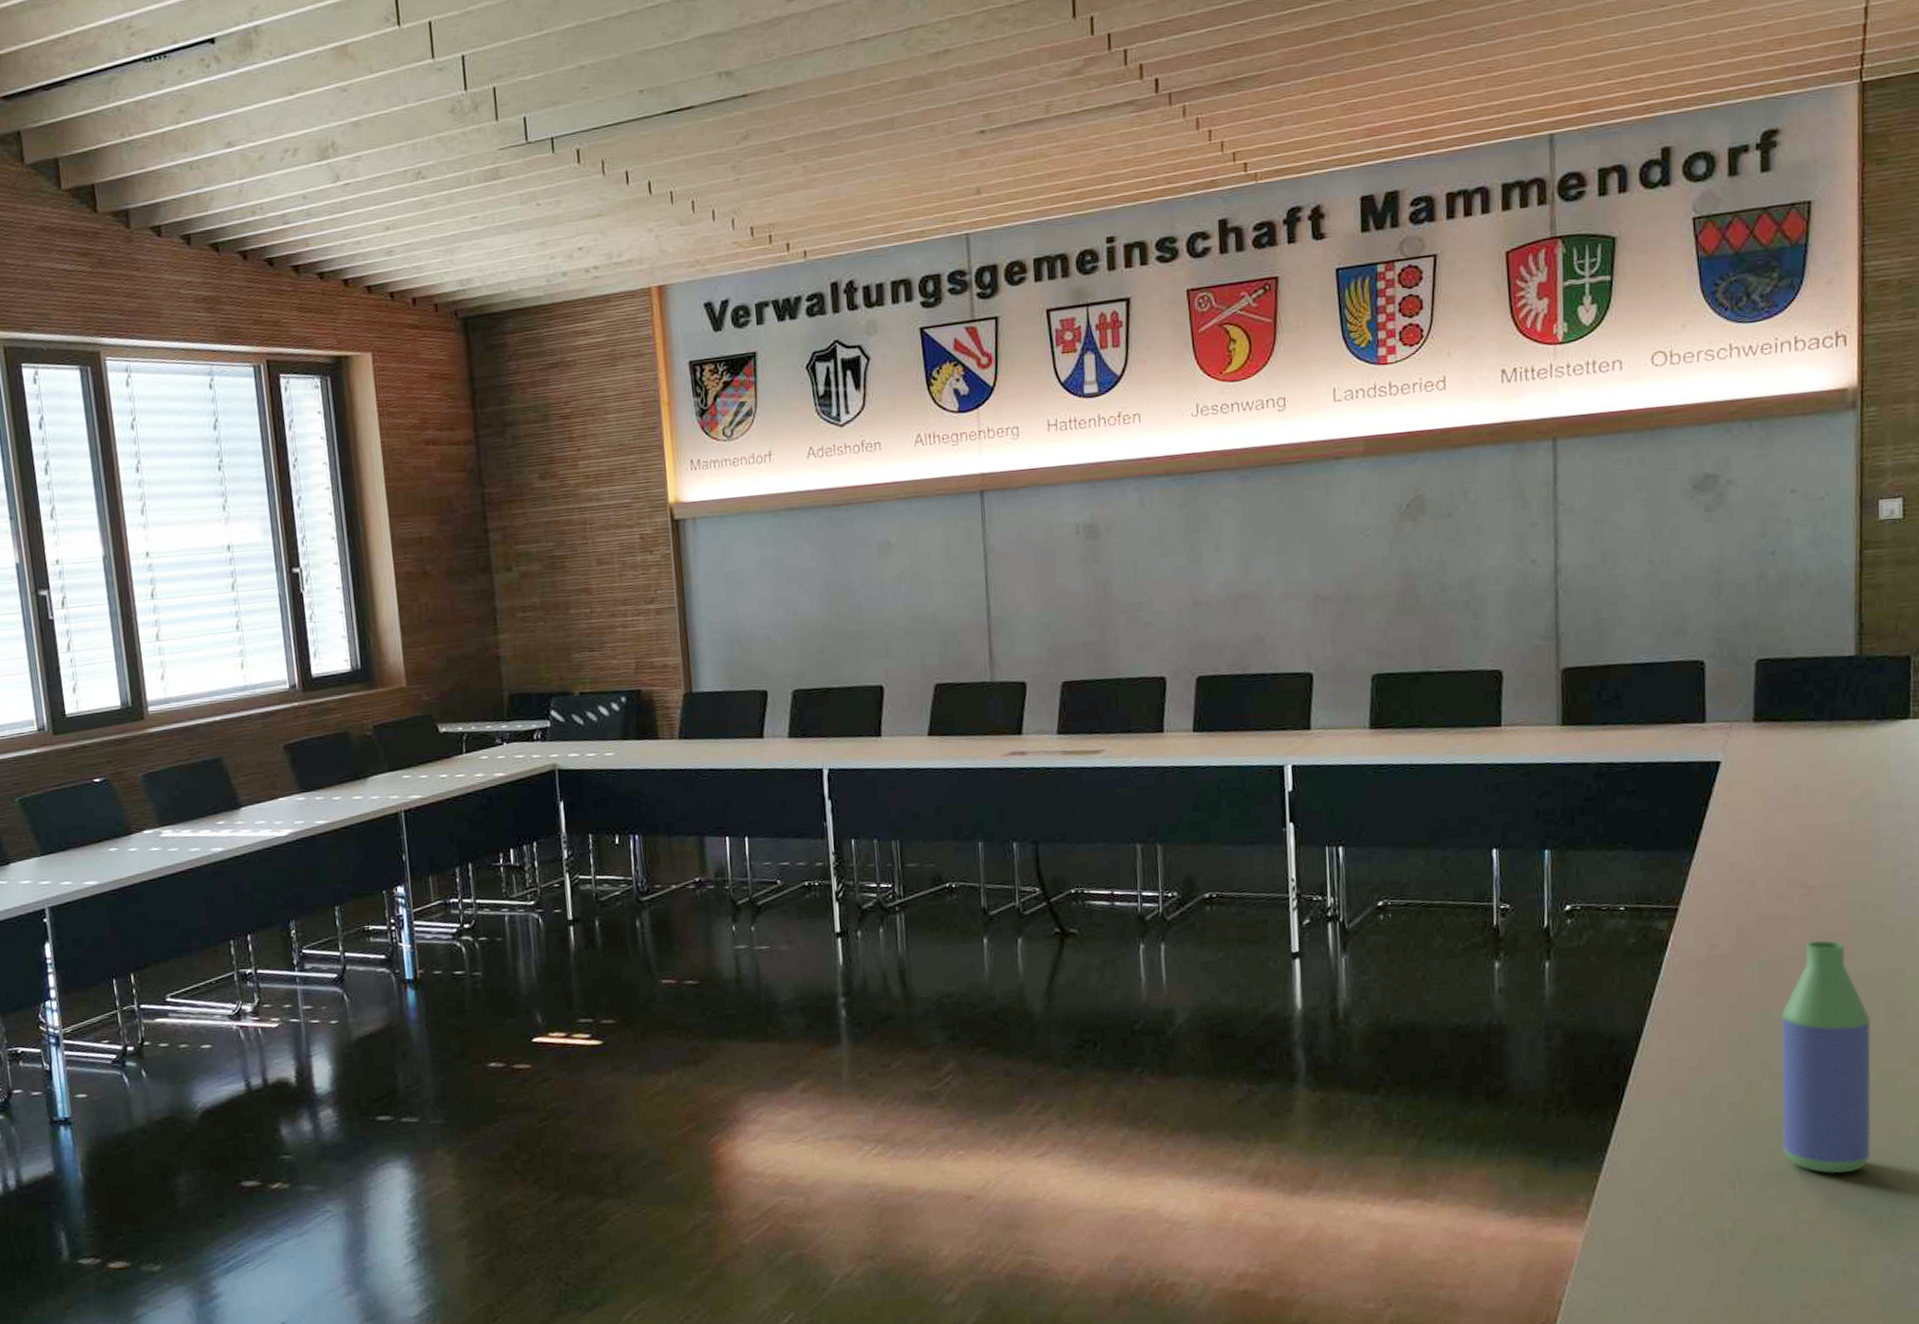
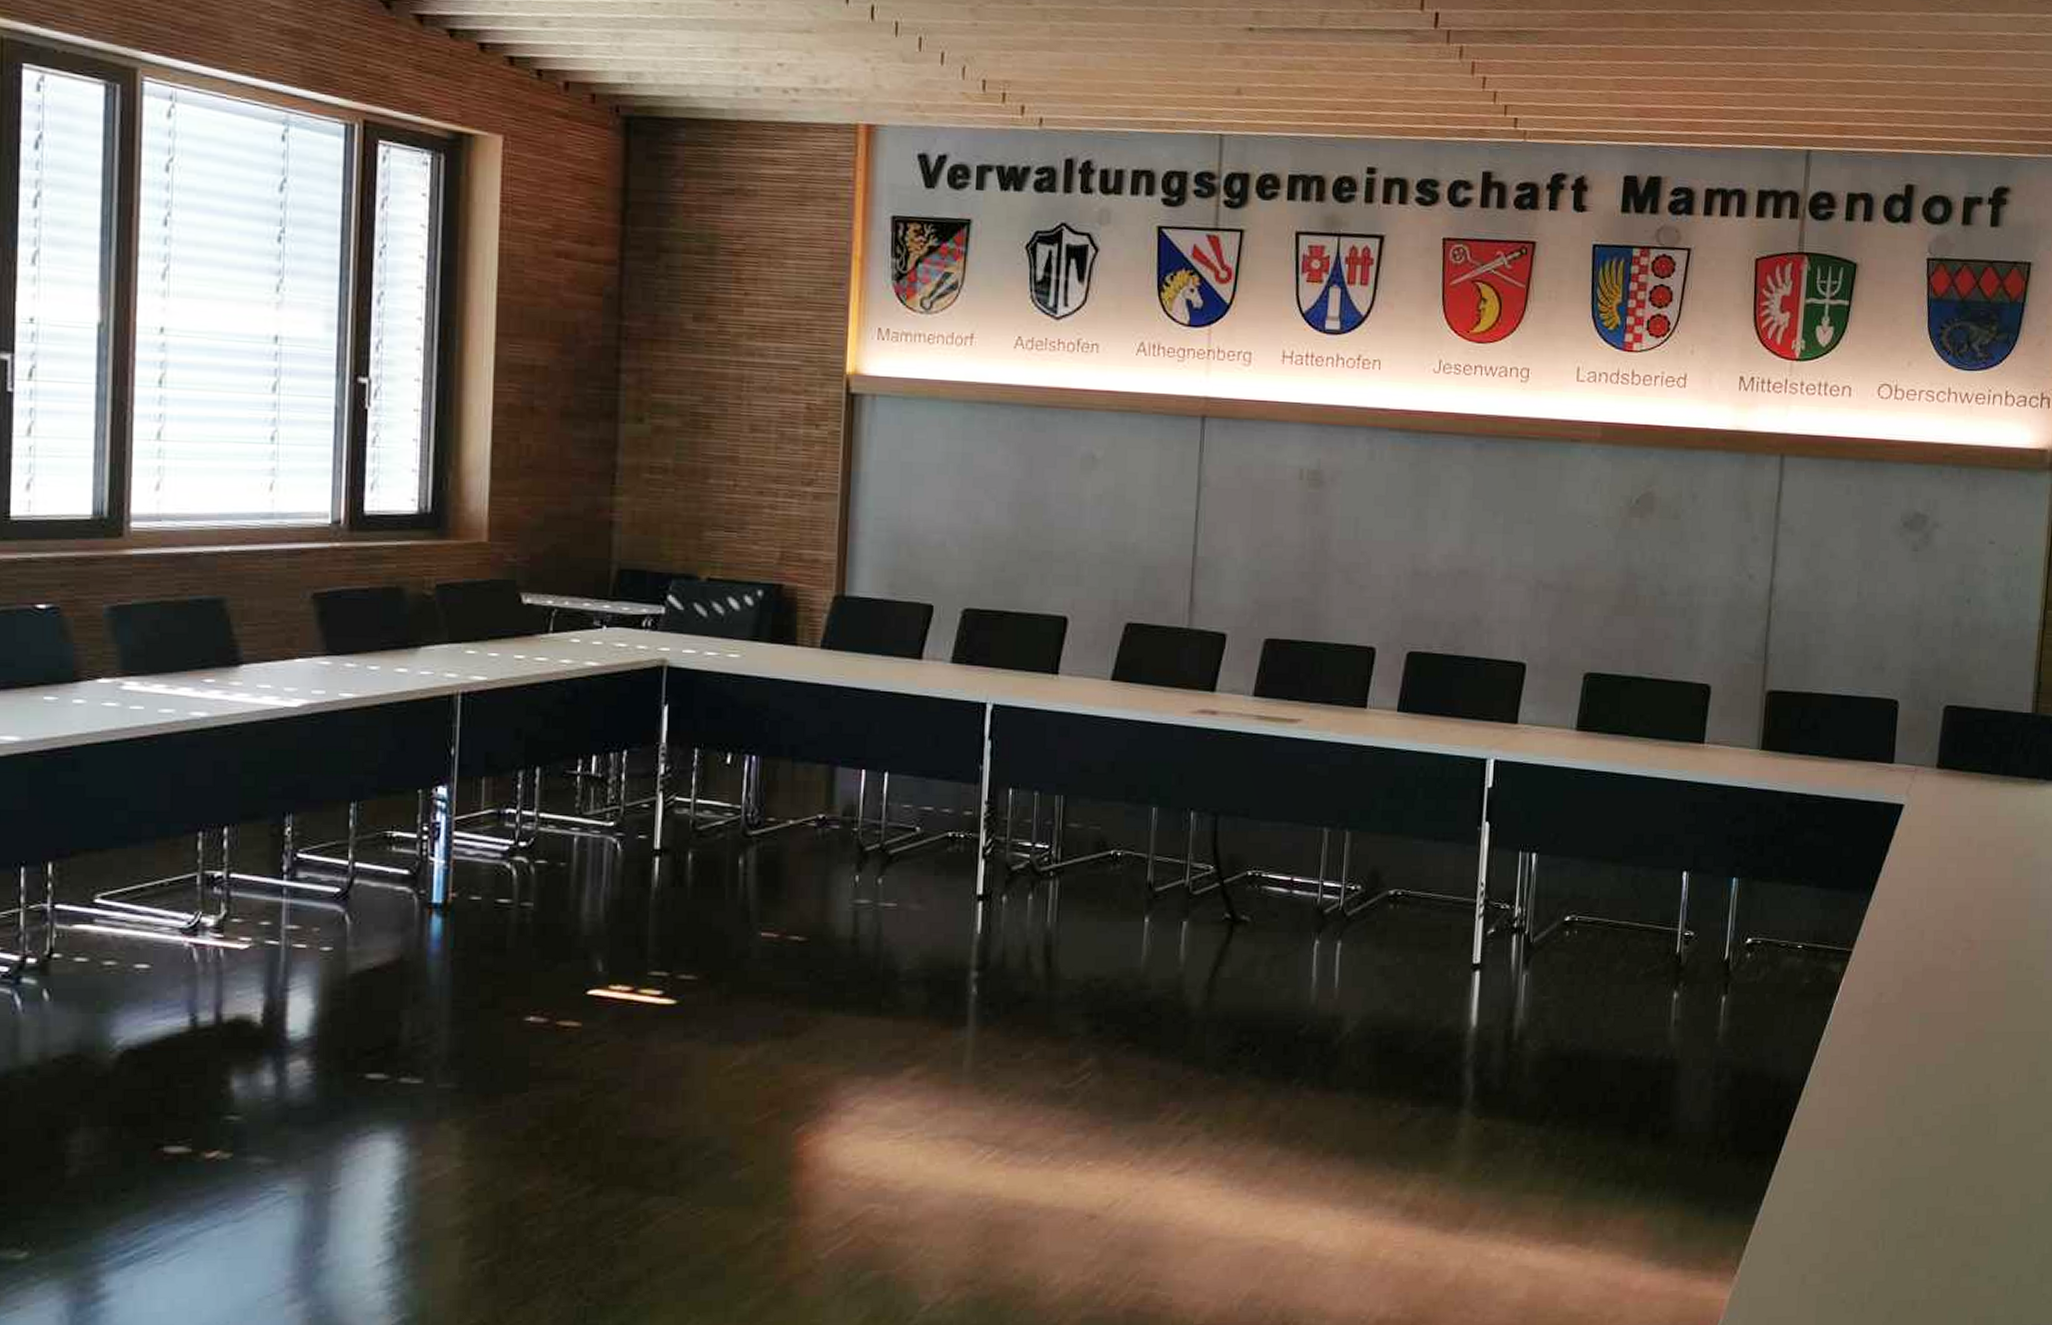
bottle: present [1781,940,1871,1174] -> none [1925,996,2015,1239]

